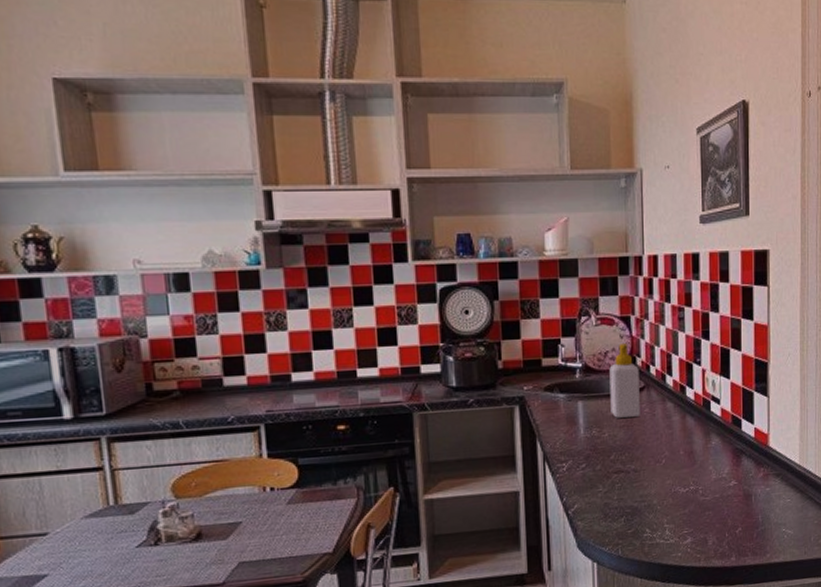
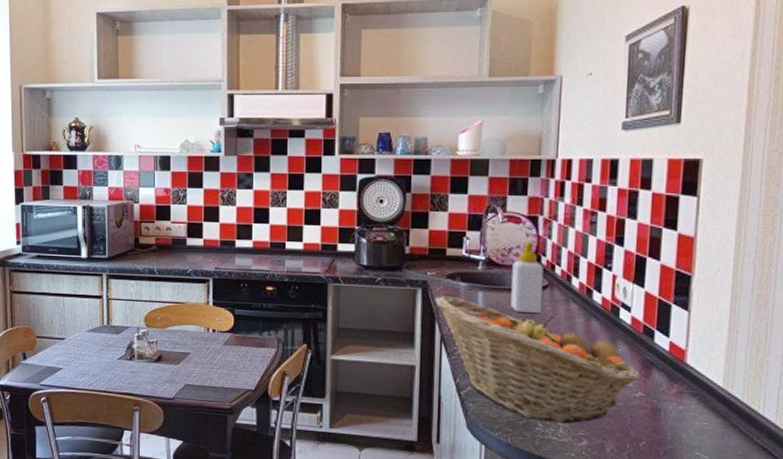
fruit basket: none [534,410,733,527] -> present [435,296,641,424]

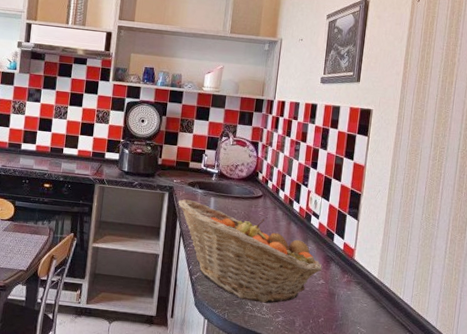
soap bottle: present [510,242,543,313] -> none [234,161,260,217]

